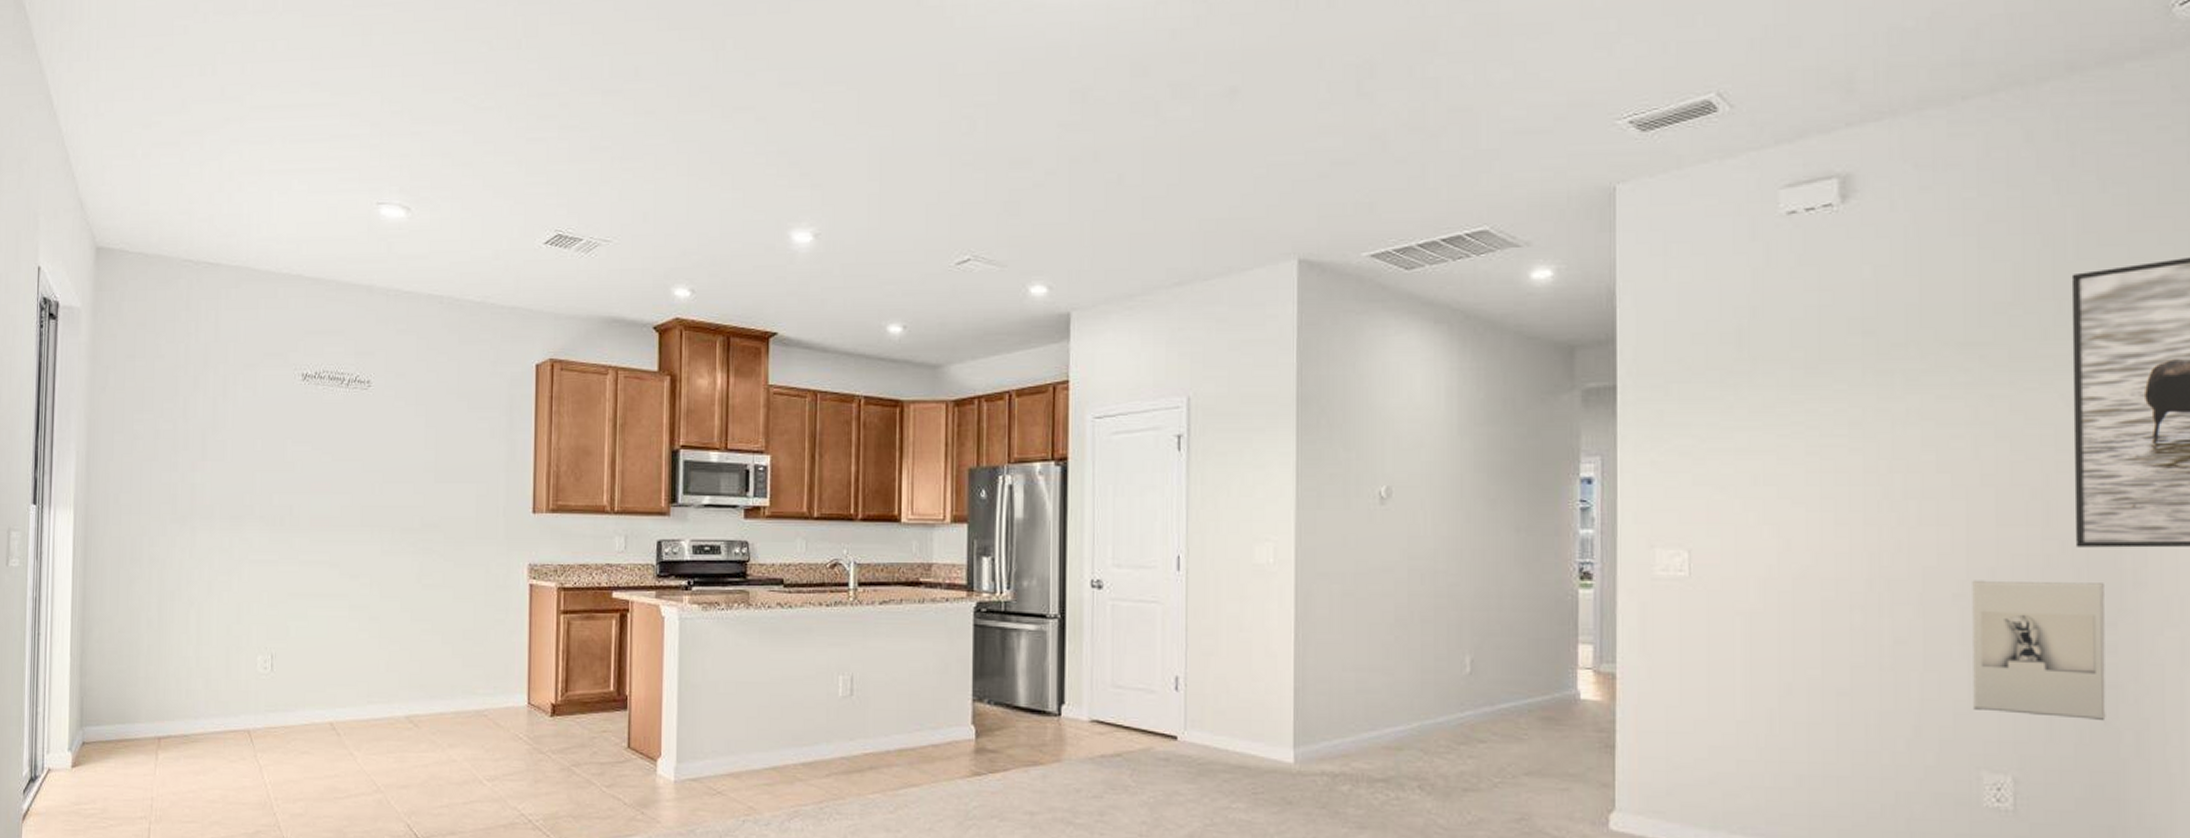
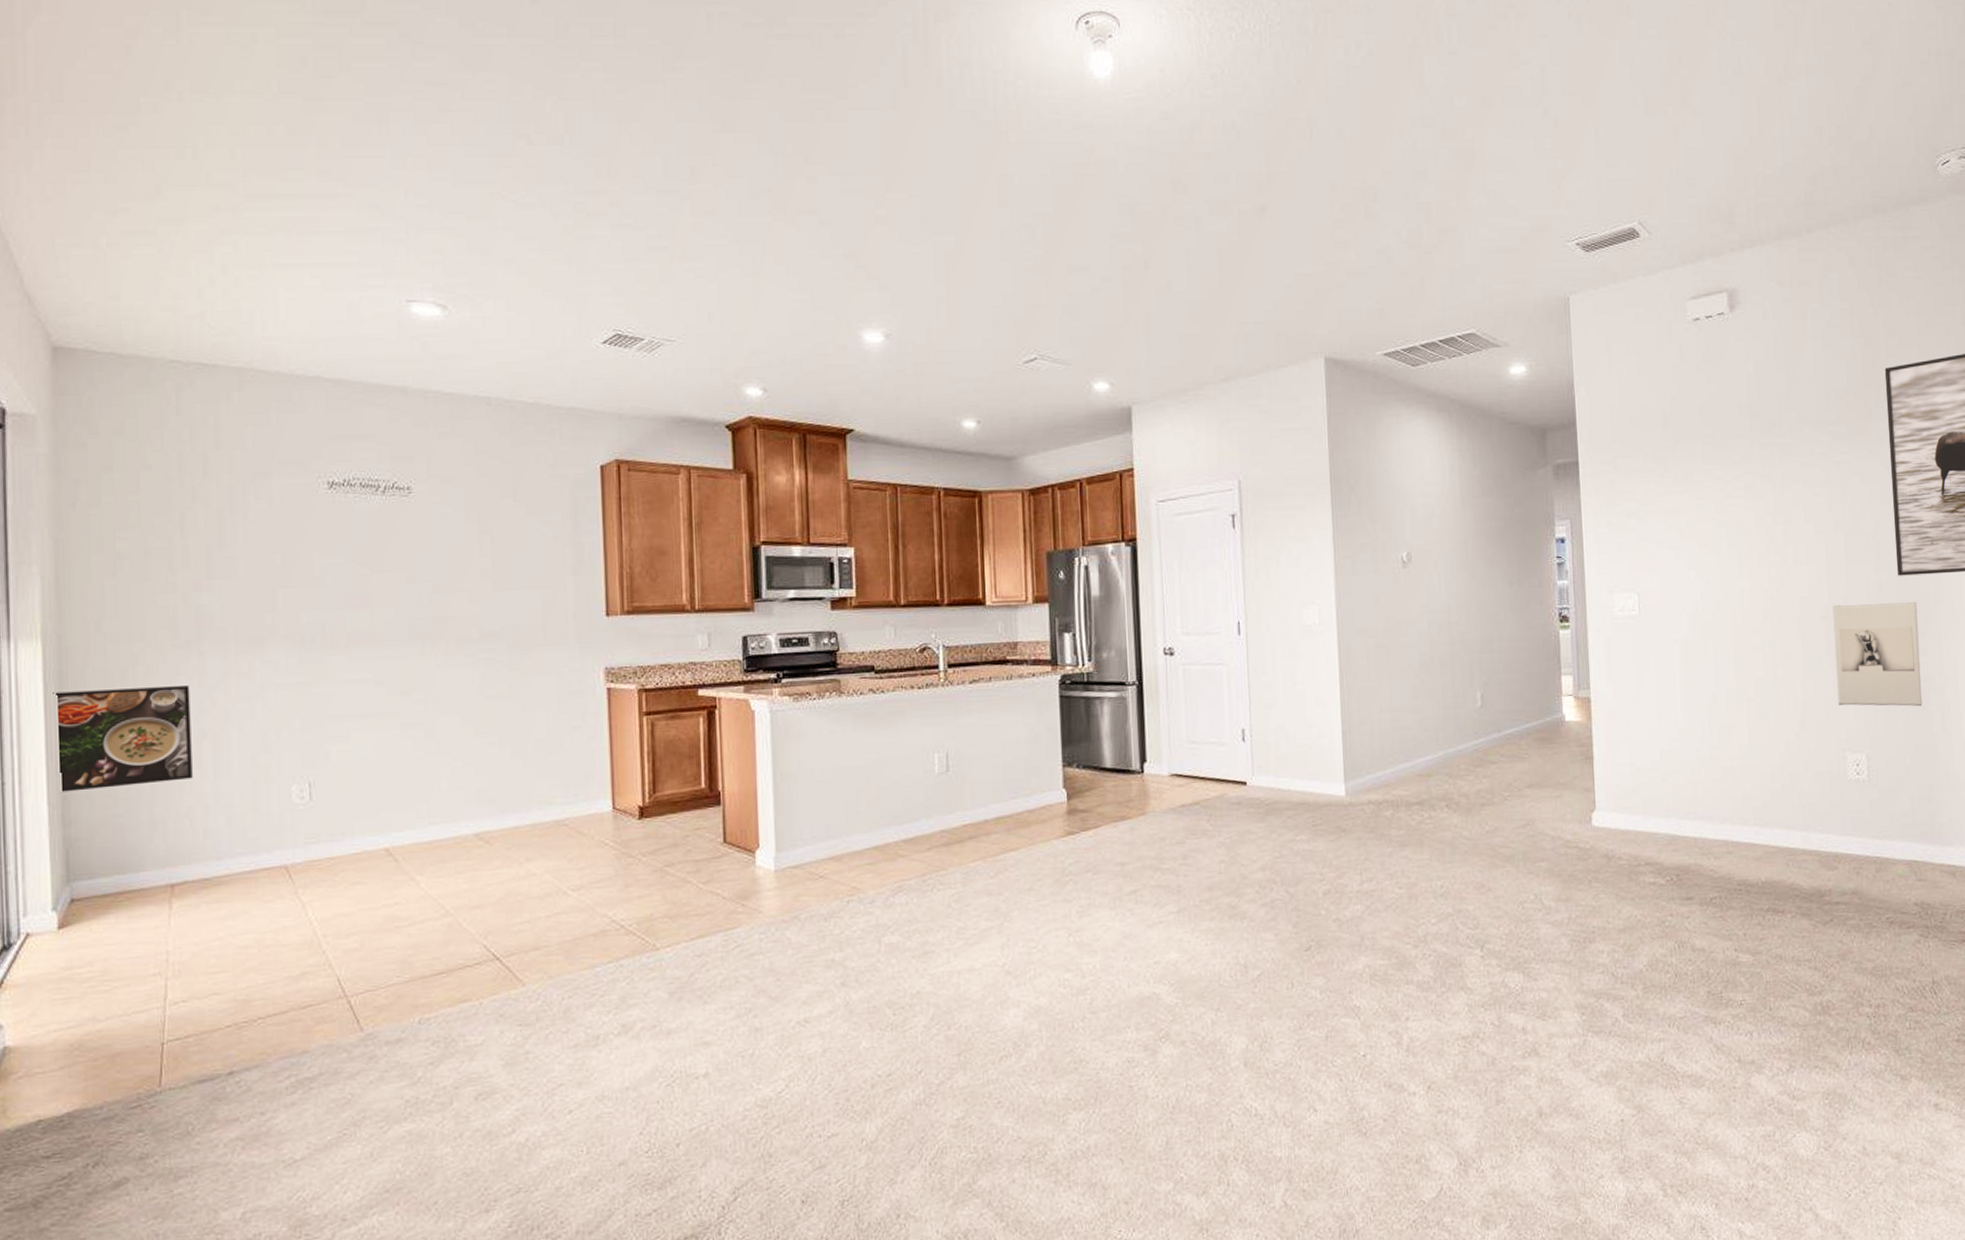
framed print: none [79,556,183,646] -> present [53,686,193,792]

